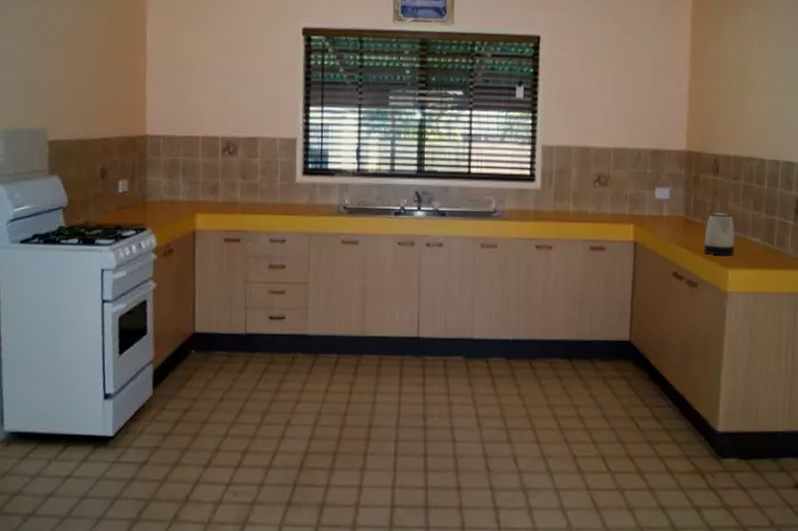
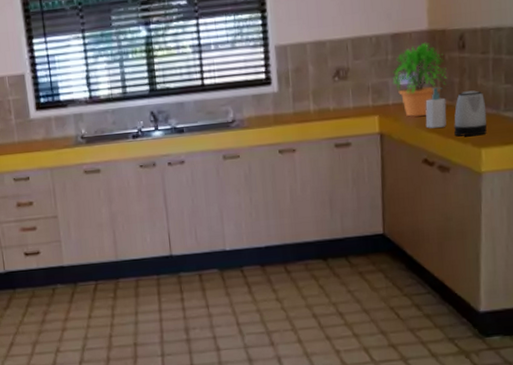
potted plant: none [649,161,700,230] -> present [393,42,447,117]
soap bottle: none [677,205,698,244] -> present [425,86,447,129]

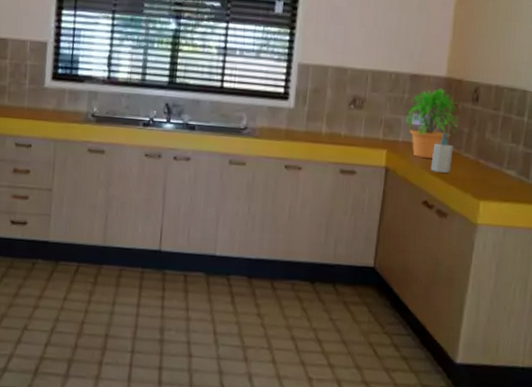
kettle: present [454,90,488,136] -> none [457,142,490,188]

